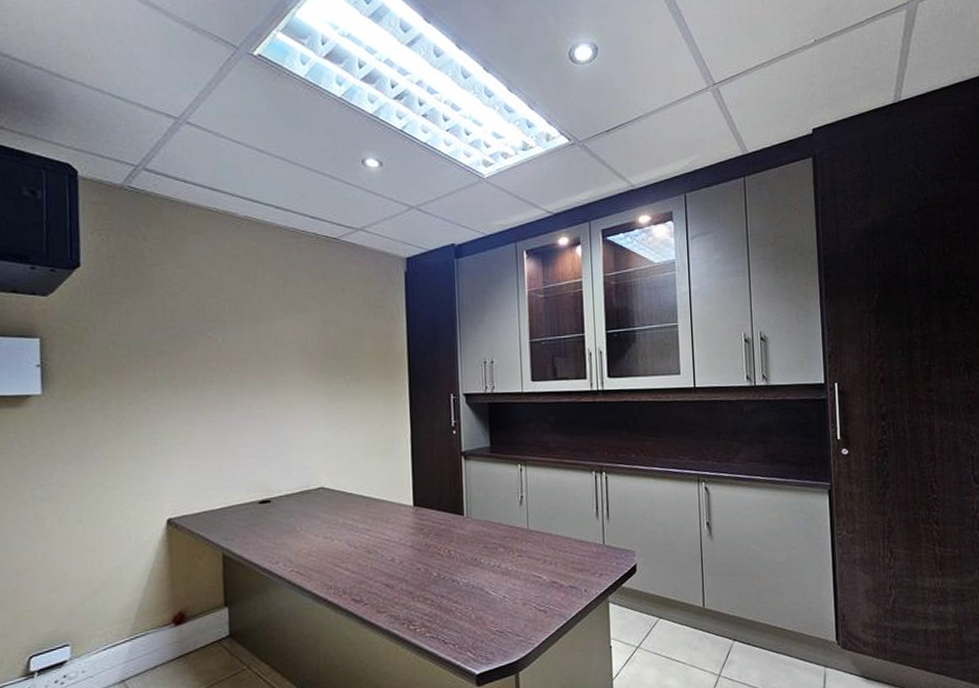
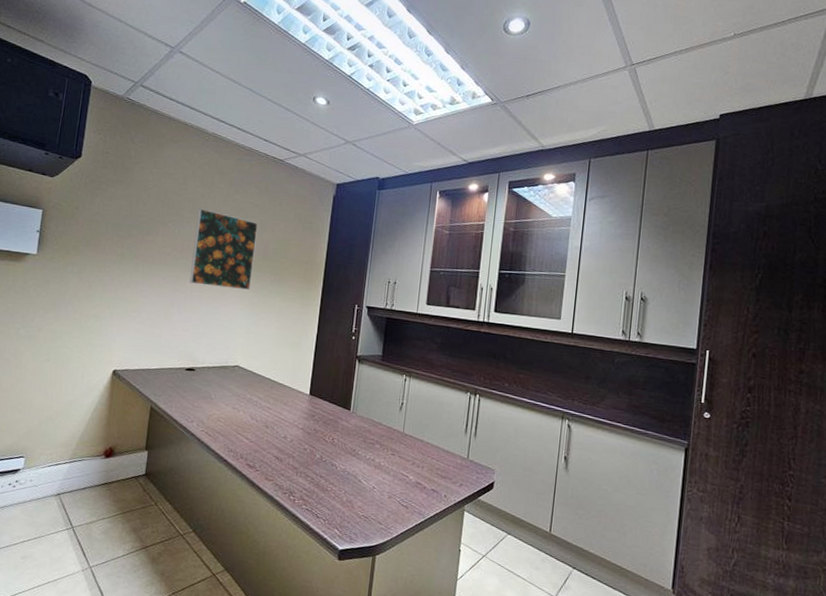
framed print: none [243,308,322,400] -> present [189,208,258,290]

